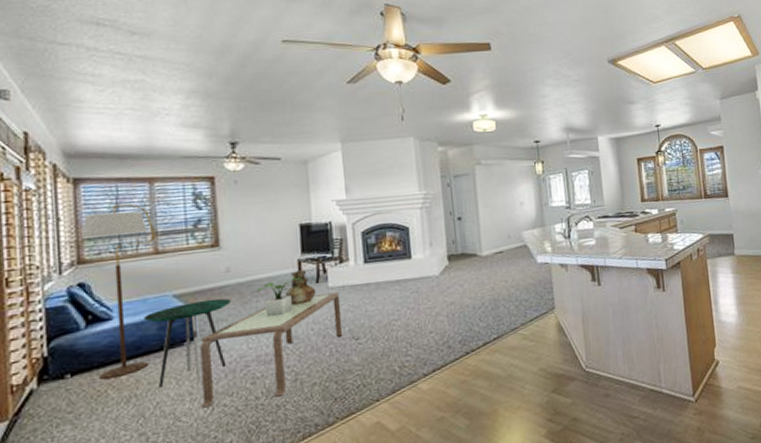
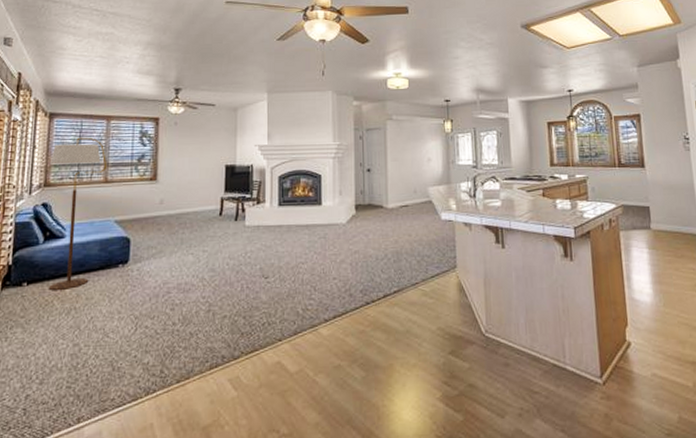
side table: present [143,298,232,388] -> none [88,227,162,304]
coffee table: present [200,292,343,409] -> none [126,231,255,328]
potted plant: present [256,277,305,316] -> none [183,213,225,248]
vessel: present [285,270,316,306] -> none [207,208,234,240]

